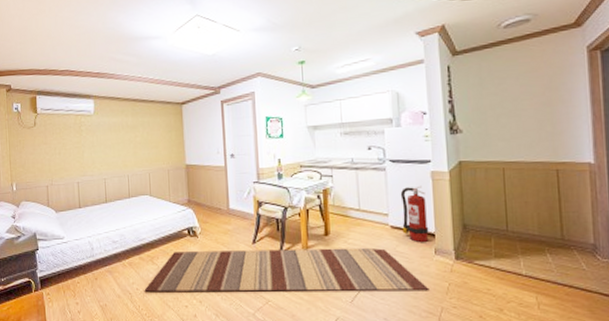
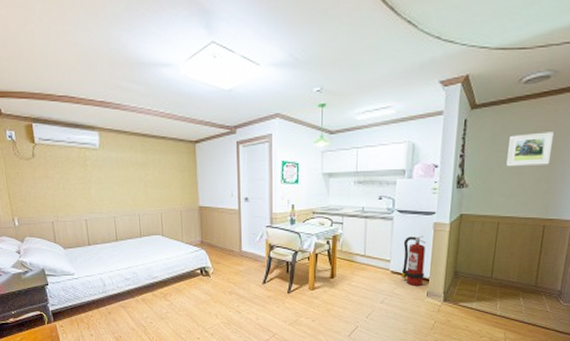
rug: present [144,247,429,292] -> none [157,289,418,326]
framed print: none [499,72,549,110] -> present [506,132,555,167]

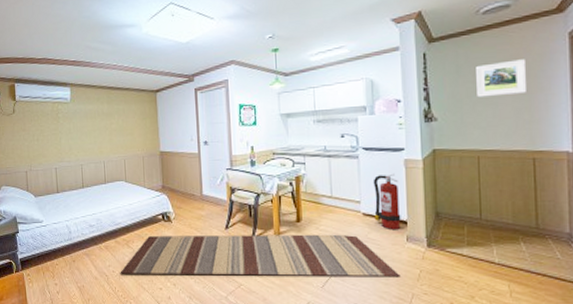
rug: none [157,289,418,326] -> present [120,234,401,276]

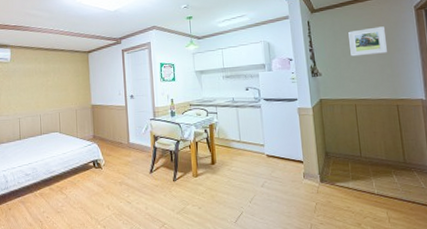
rug: present [120,234,401,276] -> none [53,174,300,219]
fire extinguisher: present [373,173,401,230] -> none [273,120,298,169]

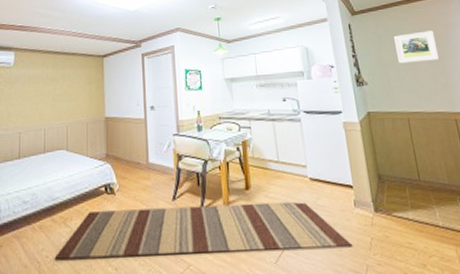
rug: none [53,174,300,219] -> present [54,201,353,259]

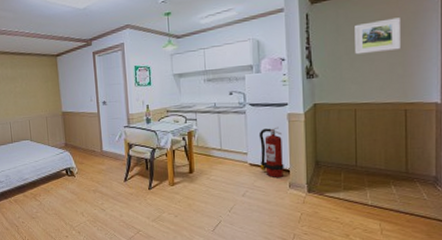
rug: present [54,201,353,259] -> none [29,183,283,224]
fire extinguisher: none [316,136,347,195] -> present [259,126,284,178]

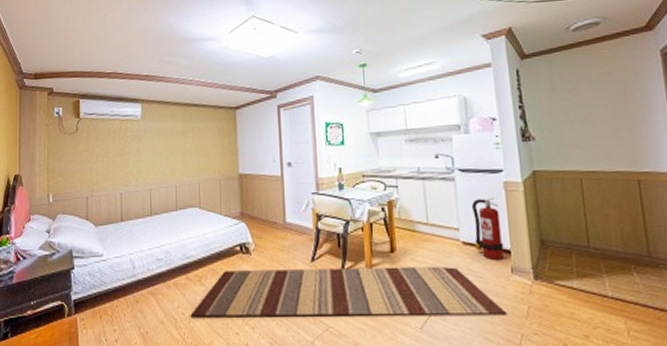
rug: none [29,183,283,224] -> present [190,266,507,317]
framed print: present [355,17,402,55] -> none [571,76,625,116]

